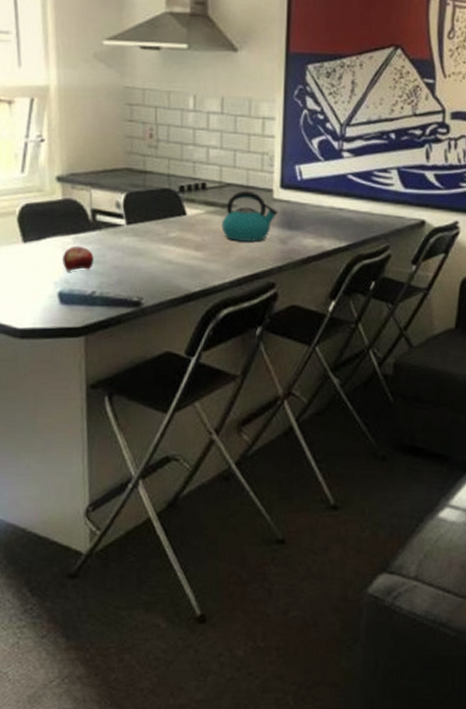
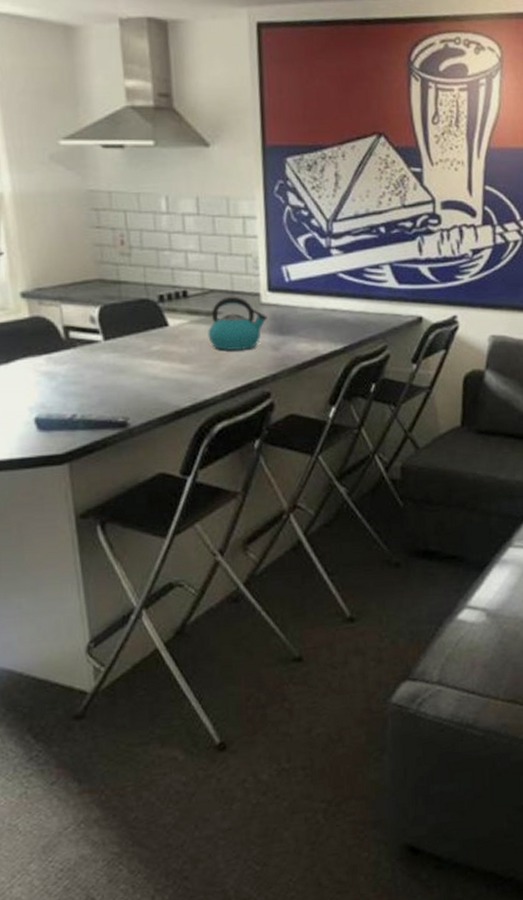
fruit: present [63,246,94,272] -> none [36,366,71,395]

